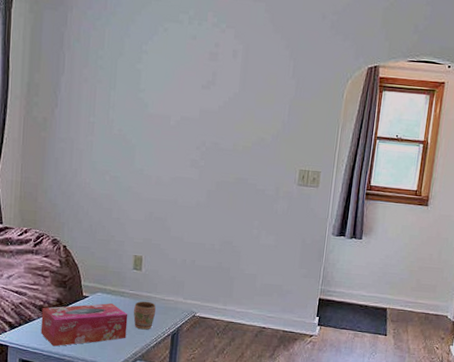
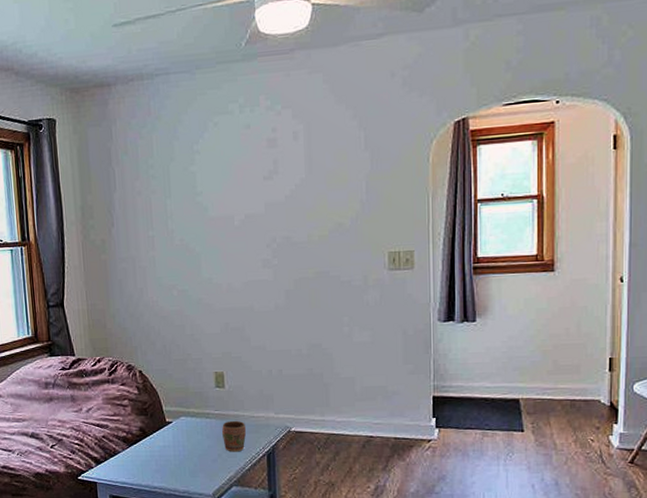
tissue box: present [40,303,128,347] -> none [126,427,218,479]

